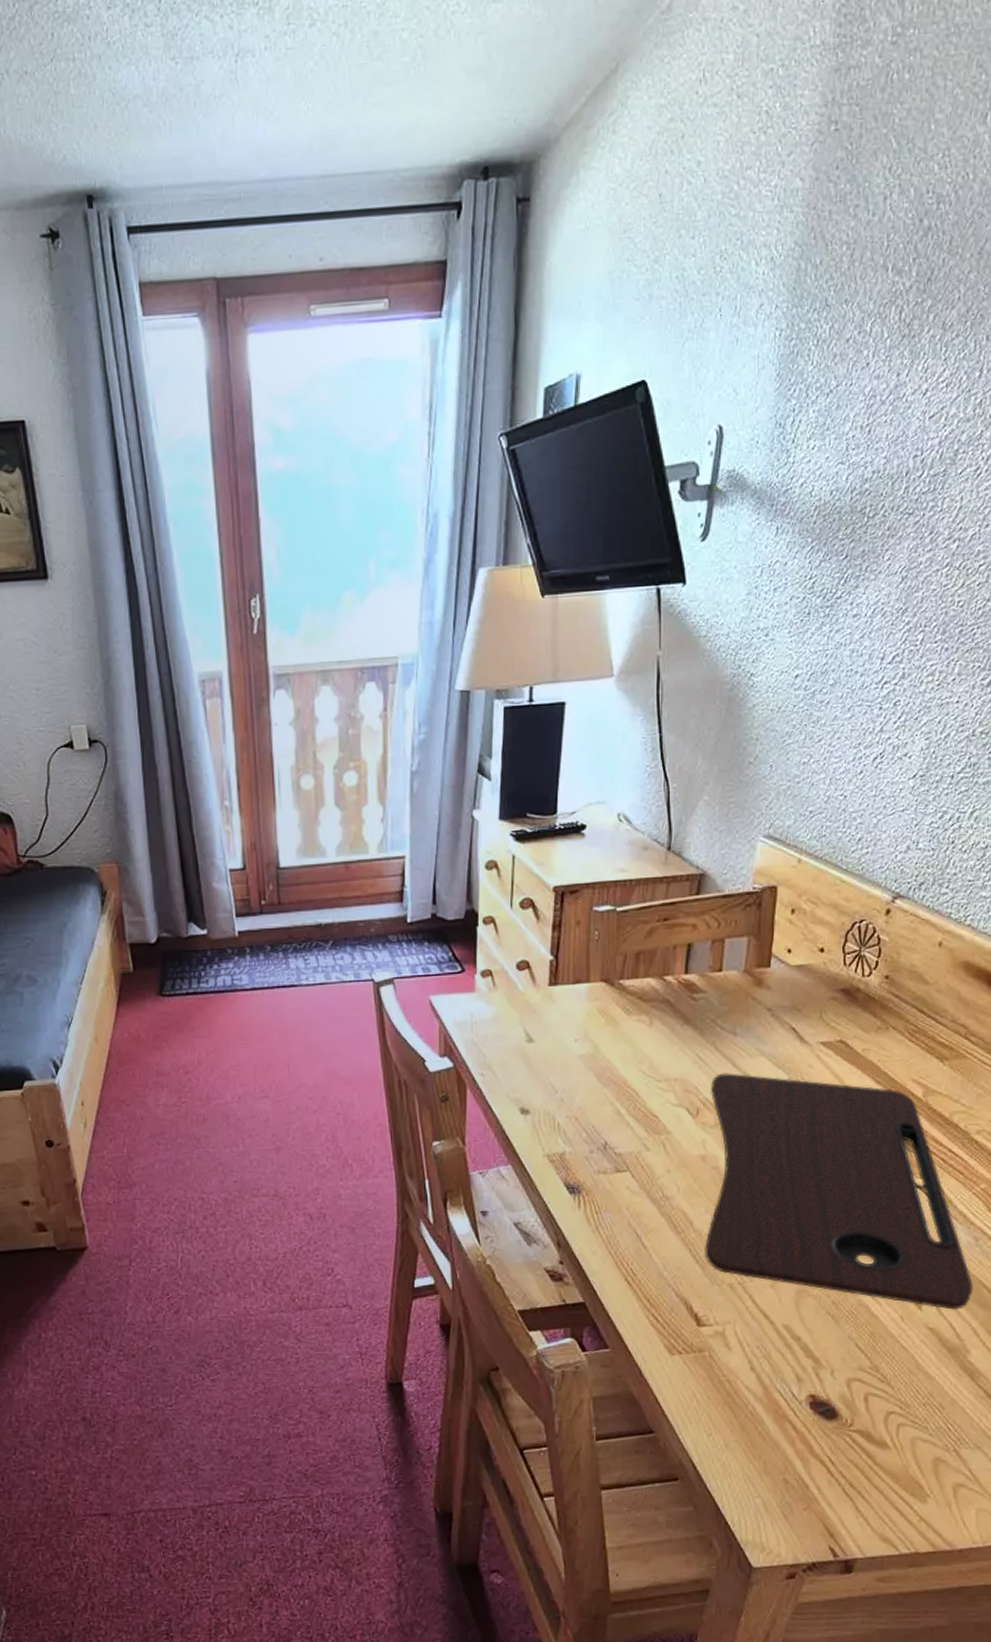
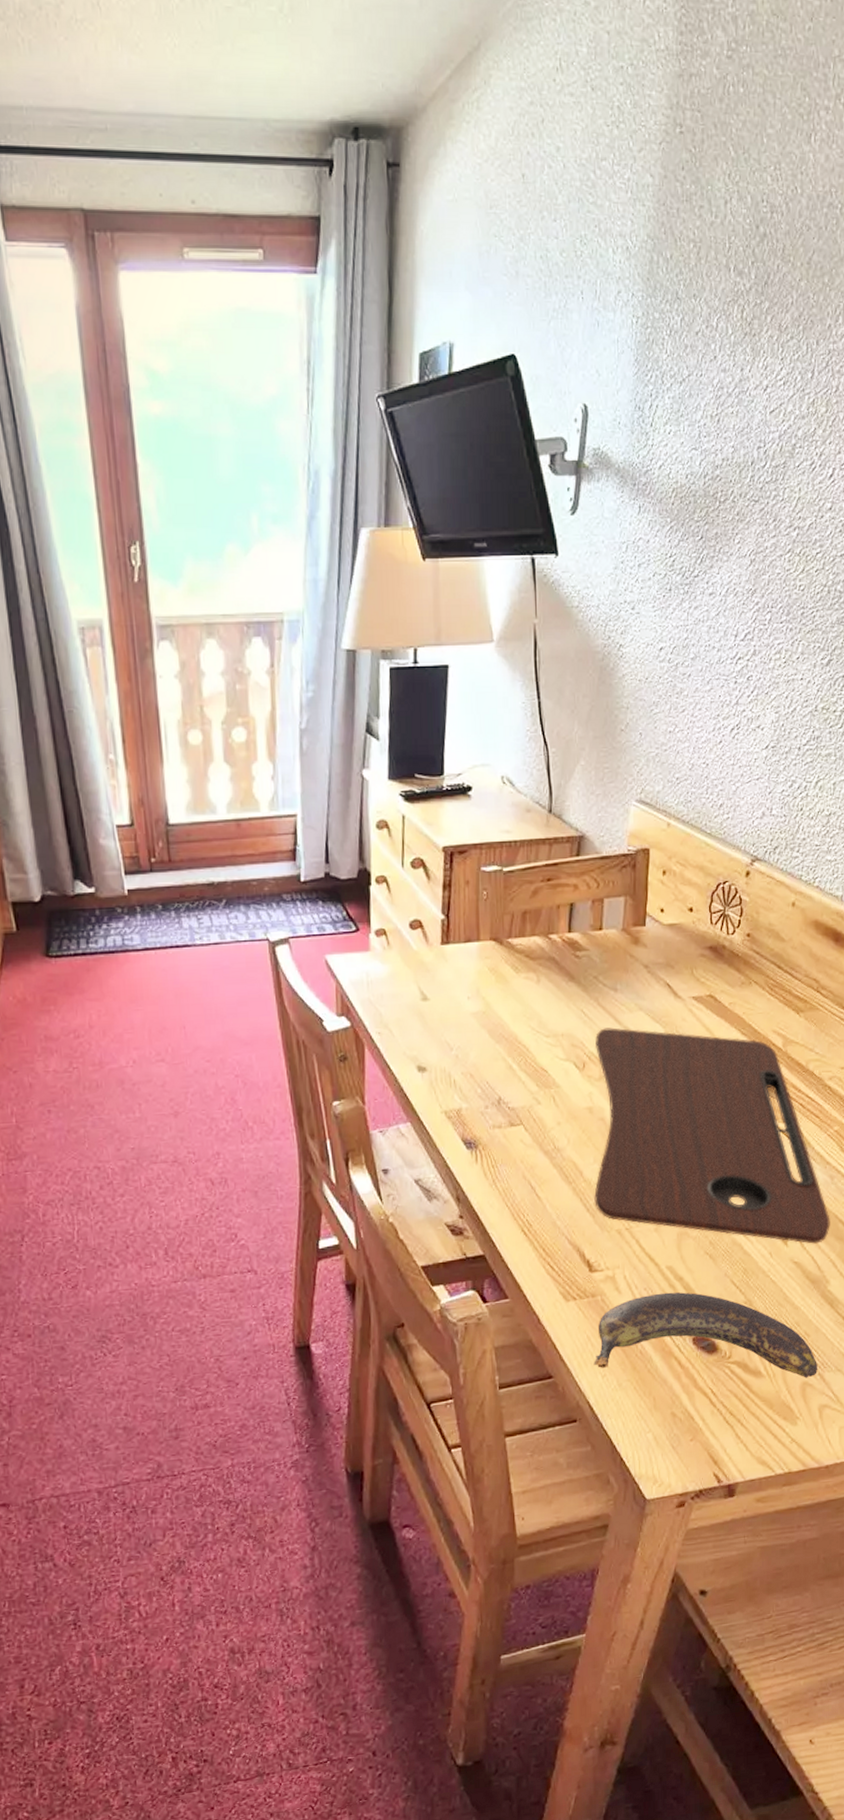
banana: none [698,1352,954,1454] -> present [593,1292,819,1378]

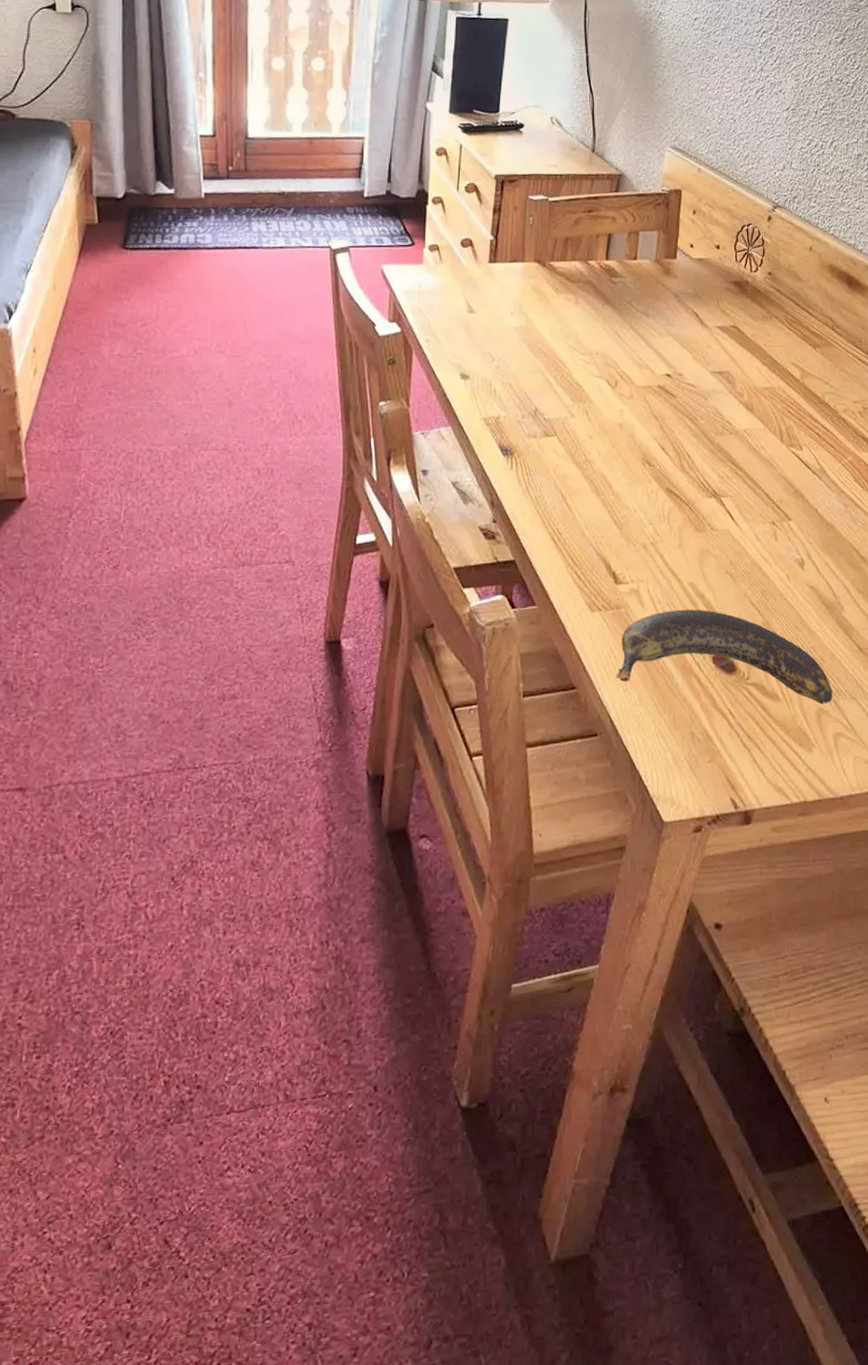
cutting board: present [594,1027,830,1244] -> none [622,350,845,570]

